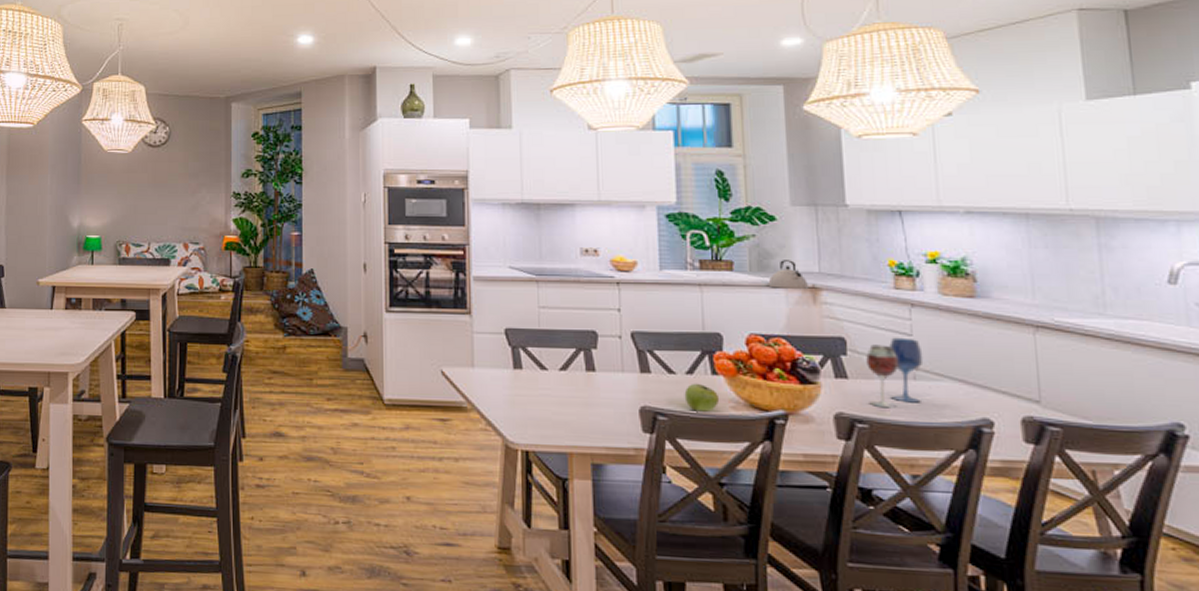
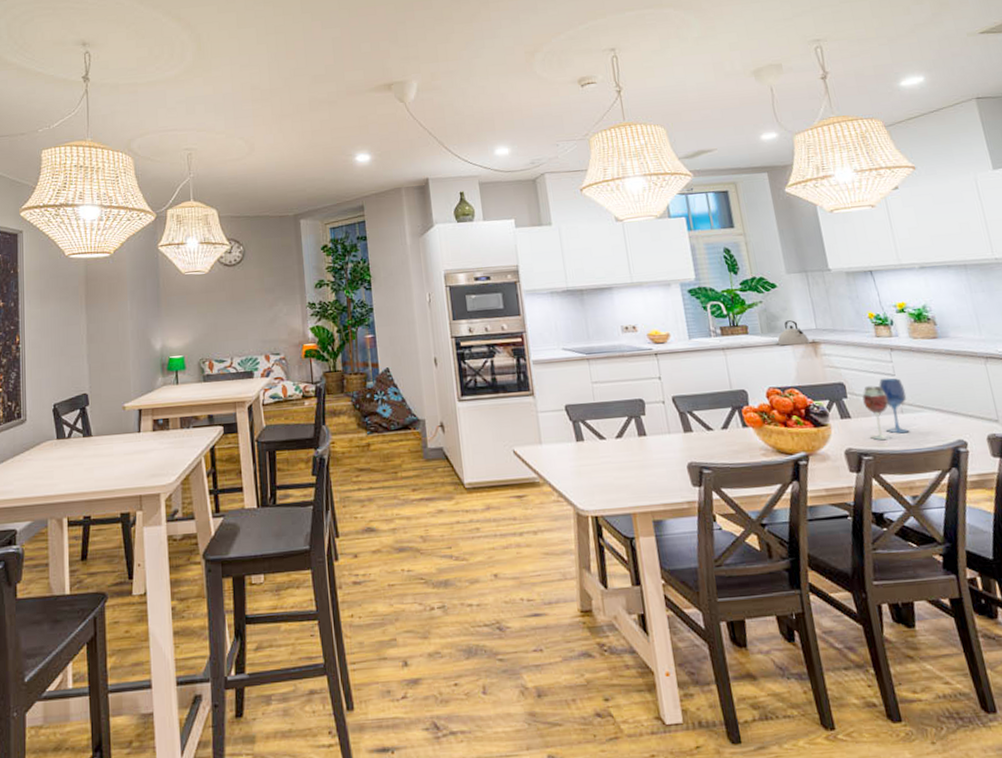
fruit: present [684,383,720,412] -> none [722,436,752,462]

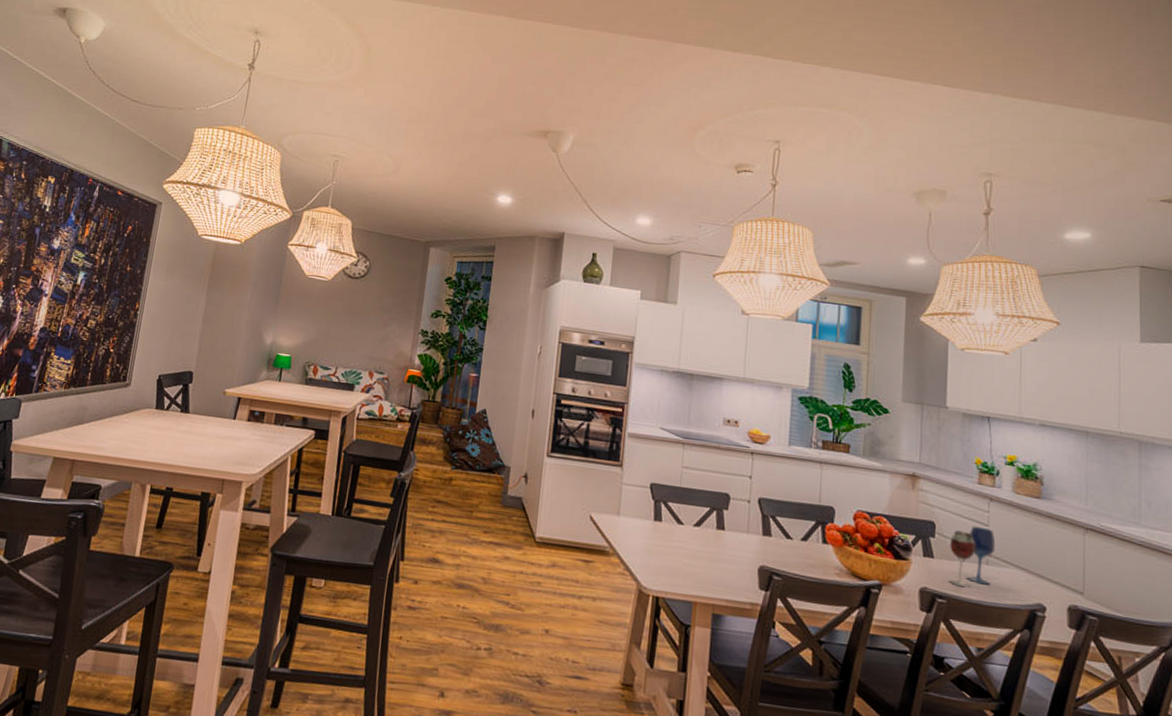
kettle: present [777,320,811,346] -> none [877,448,910,477]

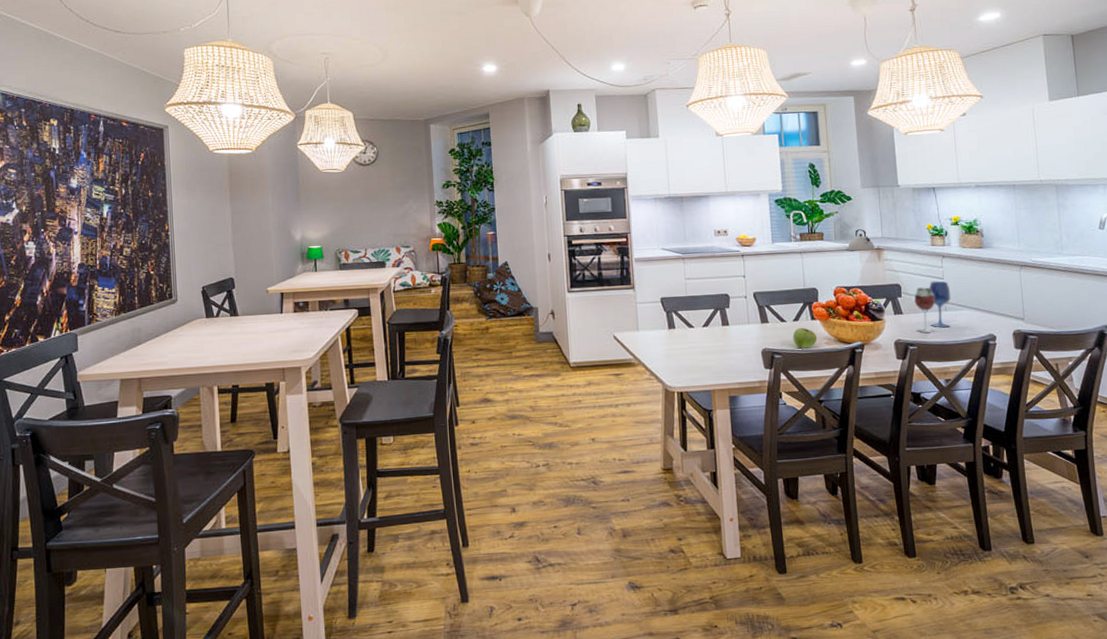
fruit: none [797,549,827,576] -> present [792,327,817,349]
kettle: none [877,448,910,477] -> present [847,229,876,252]

